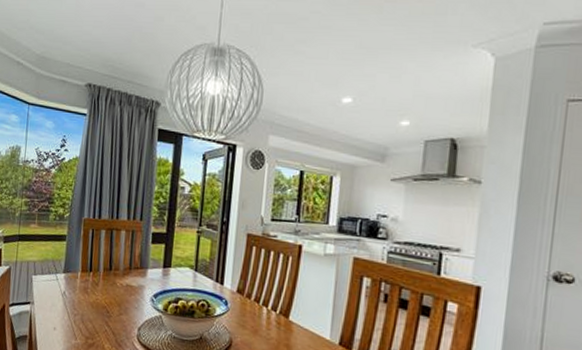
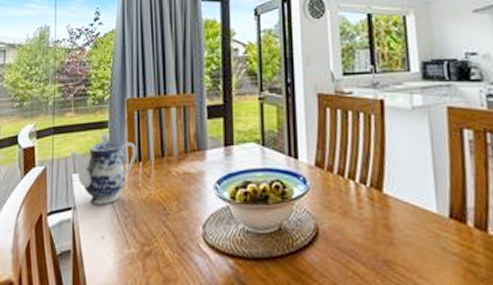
teapot: none [31,244,89,303] -> present [69,133,138,205]

